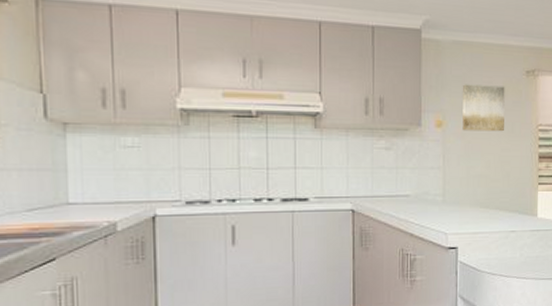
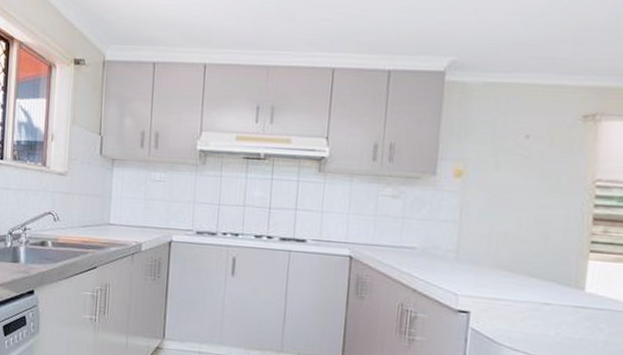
wall art: present [462,84,505,132] -> none [487,130,551,186]

